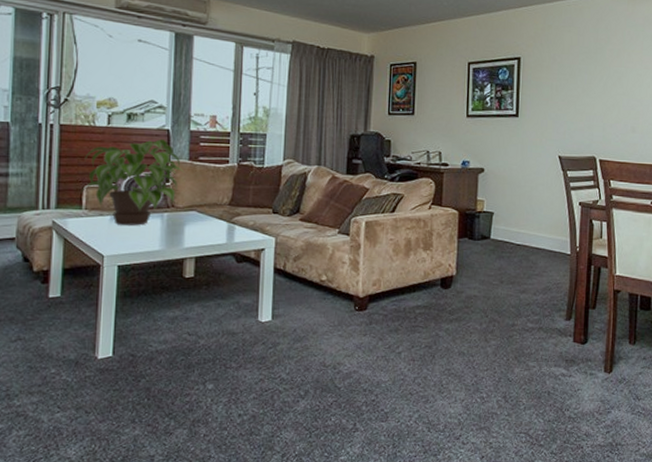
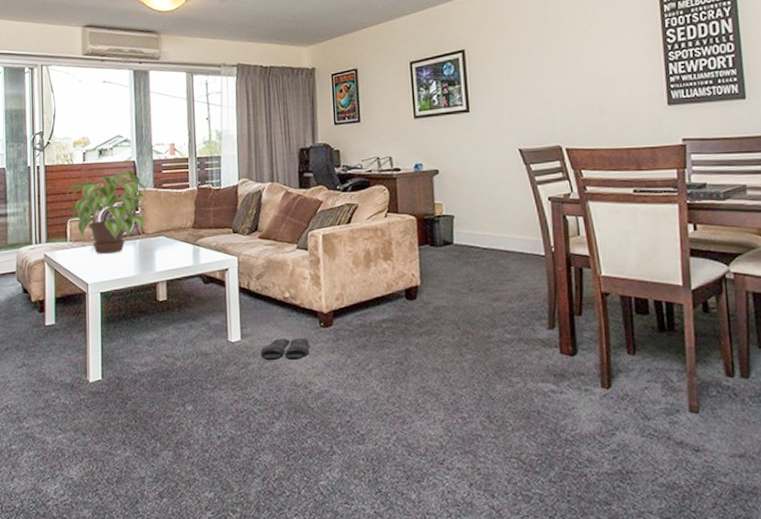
slippers: none [291,320,343,341] -> present [260,338,311,360]

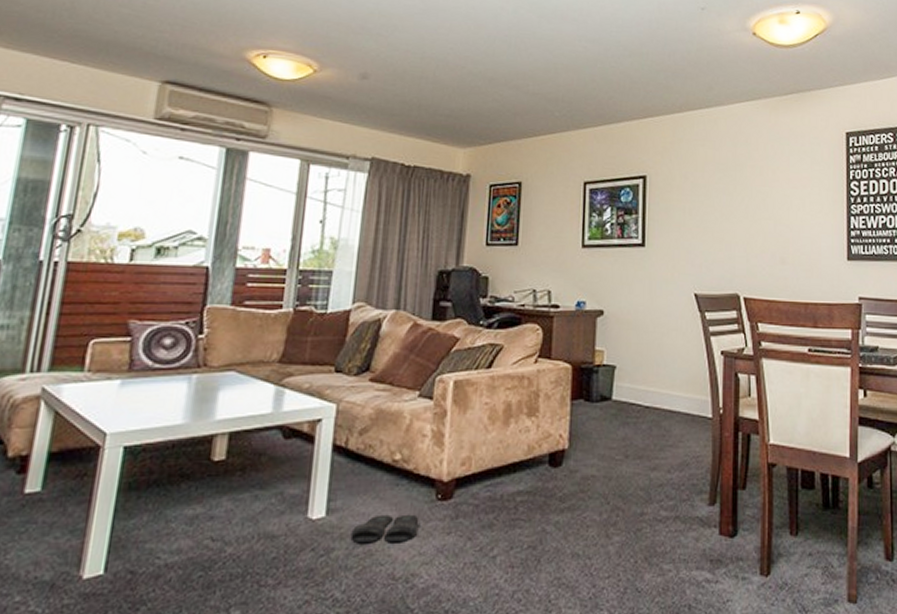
plant: present [65,170,151,254] -> none [84,278,224,392]

